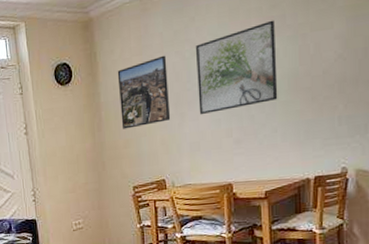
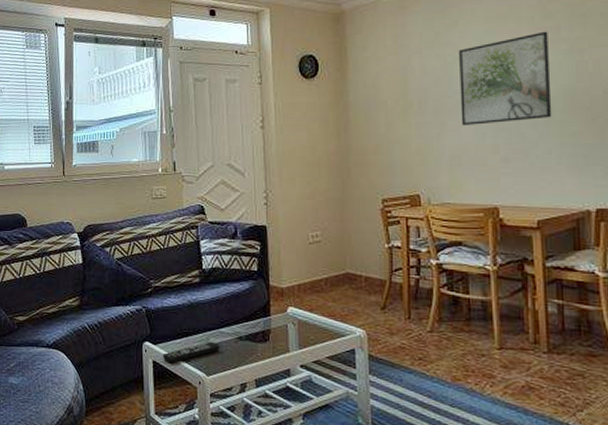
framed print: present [117,55,171,129] -> none [369,57,429,133]

